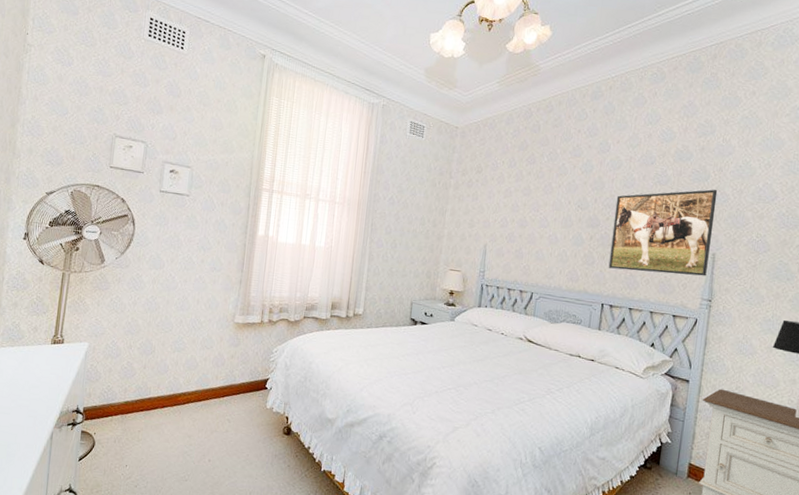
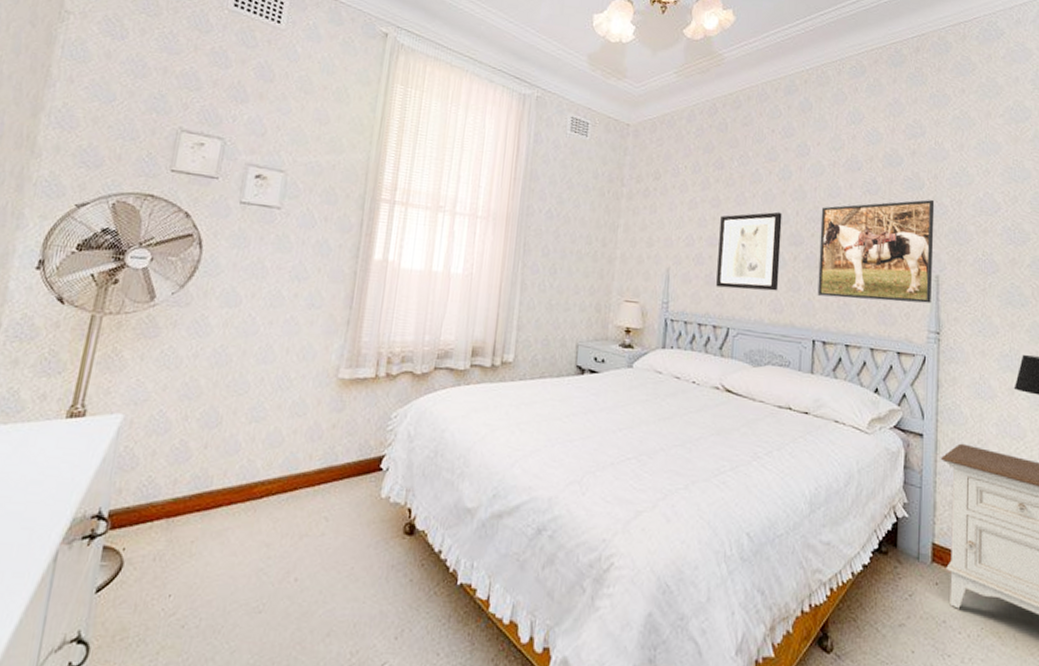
wall art: none [524,199,583,264] -> present [716,211,782,291]

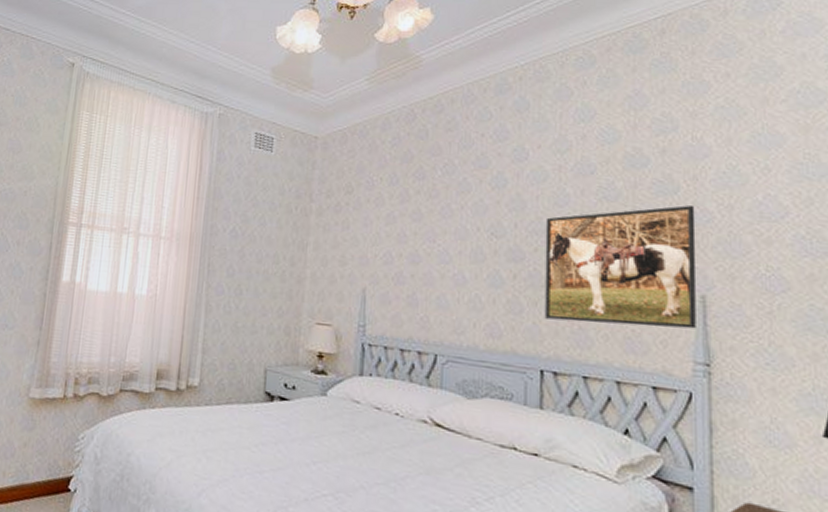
wall art: present [716,211,782,291] -> none [420,224,497,314]

